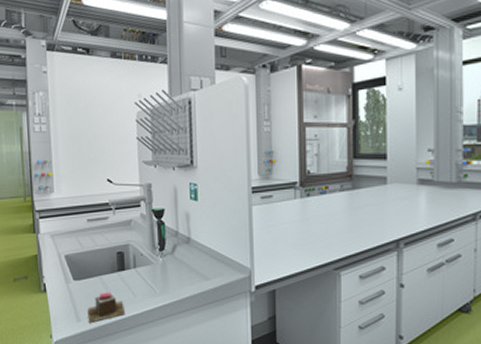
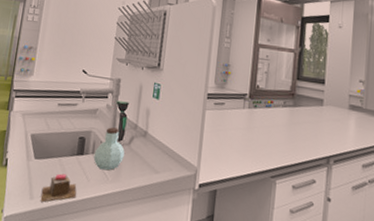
jar: none [136,238,169,283] -> present [93,127,125,171]

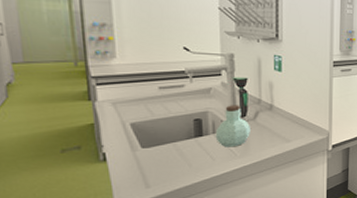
sponge: present [40,173,77,202] -> none [158,158,203,188]

